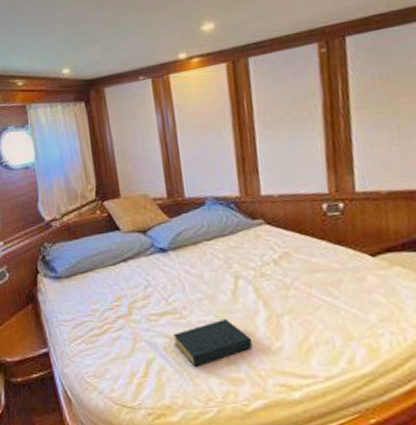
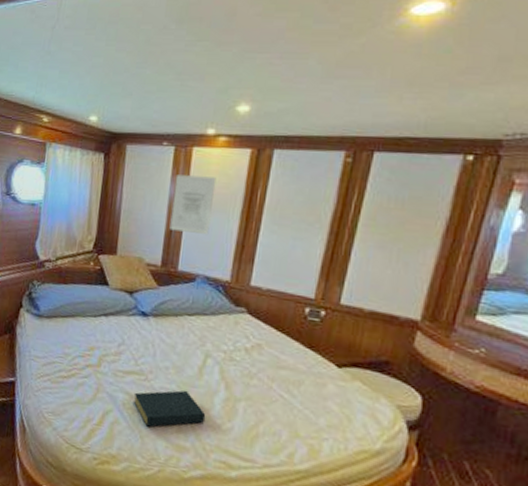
wall art: none [159,98,206,160] -> present [169,175,217,235]

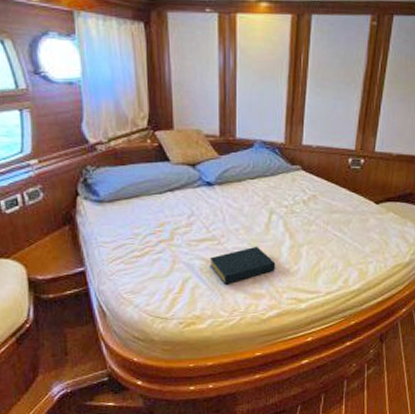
wall art: present [169,175,217,235] -> none [223,43,263,102]

